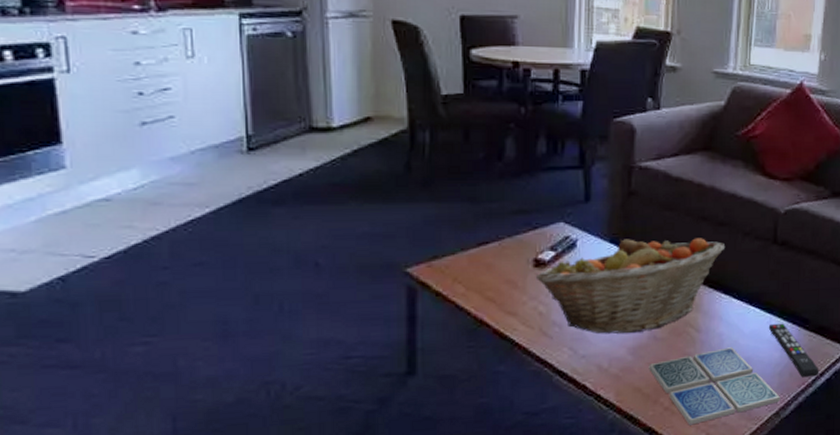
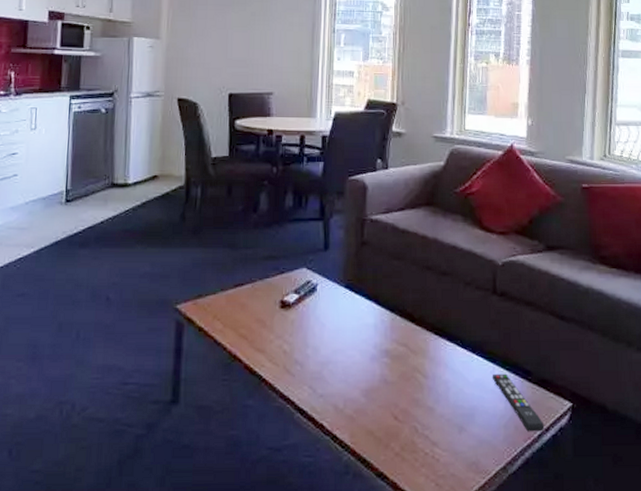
fruit basket: present [535,238,726,334] -> none [281,285,449,376]
drink coaster: present [649,347,780,425] -> none [380,395,507,474]

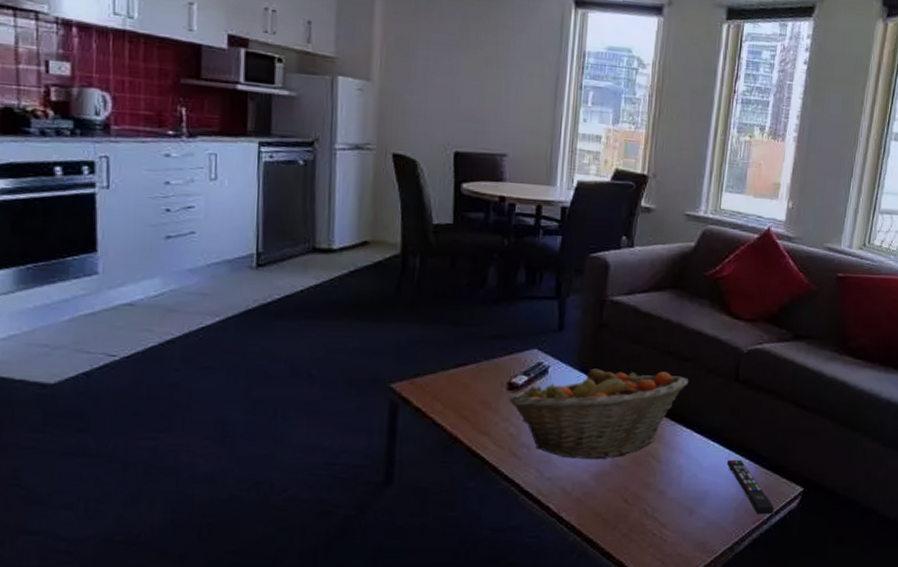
fruit basket: none [281,285,449,376] -> present [508,368,689,460]

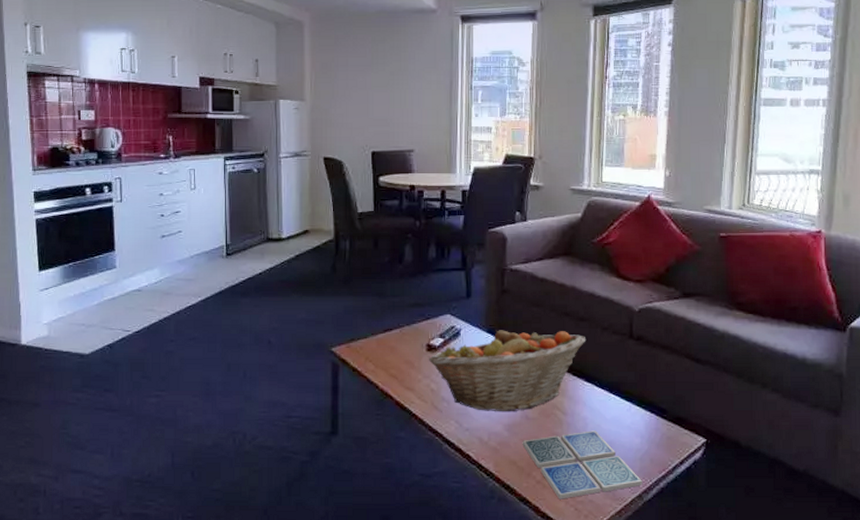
drink coaster: none [610,480,735,553] -> present [522,431,642,499]
remote control: present [726,459,775,515] -> none [628,411,679,465]

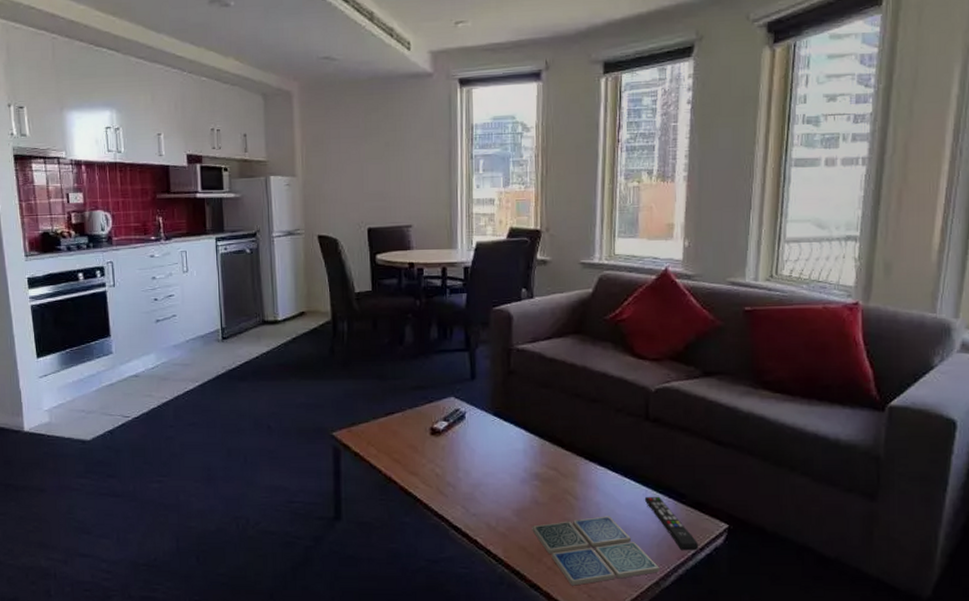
fruit basket: present [428,330,587,412] -> none [432,412,599,497]
remote control: none [628,411,679,465] -> present [644,496,699,551]

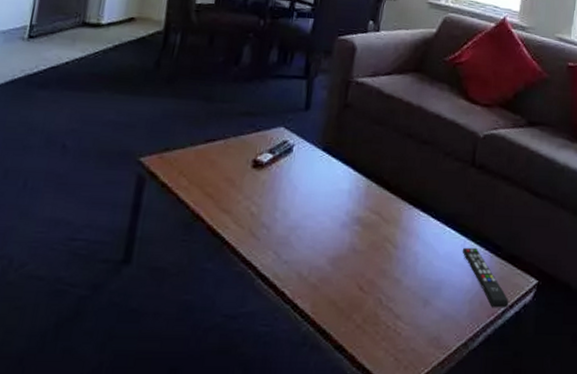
drink coaster: present [532,516,659,586] -> none [345,267,469,347]

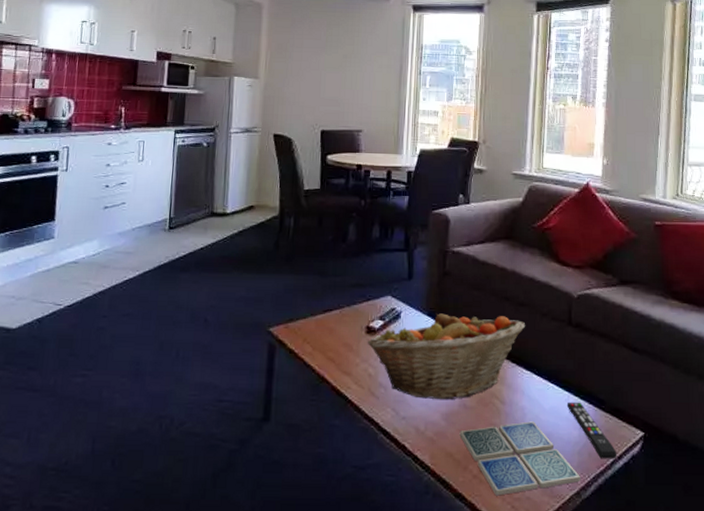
fruit basket: none [252,148,427,244] -> present [367,313,526,400]
drink coaster: none [345,267,469,347] -> present [459,421,580,496]

